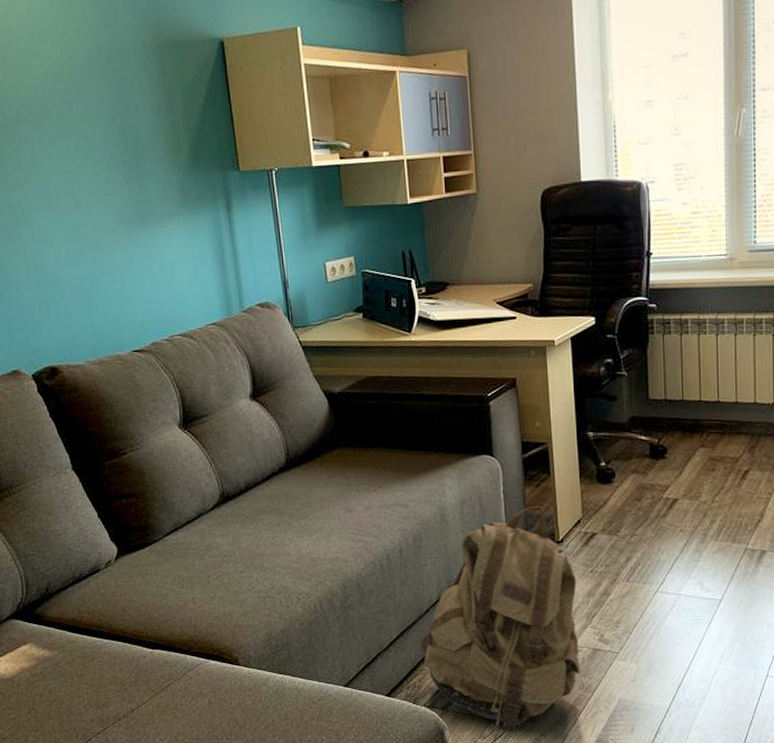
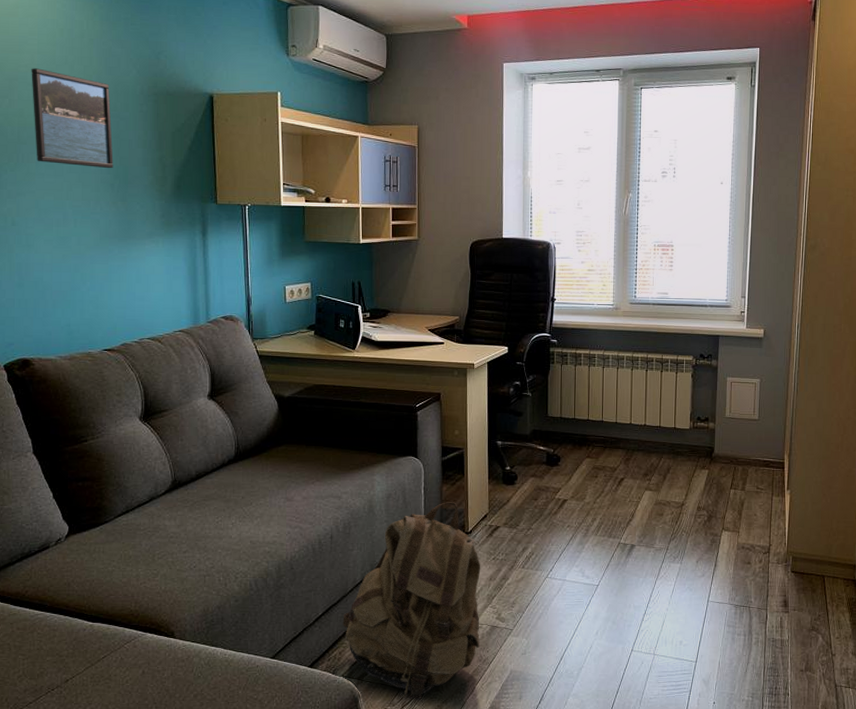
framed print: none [22,31,122,142] -> present [31,68,114,169]

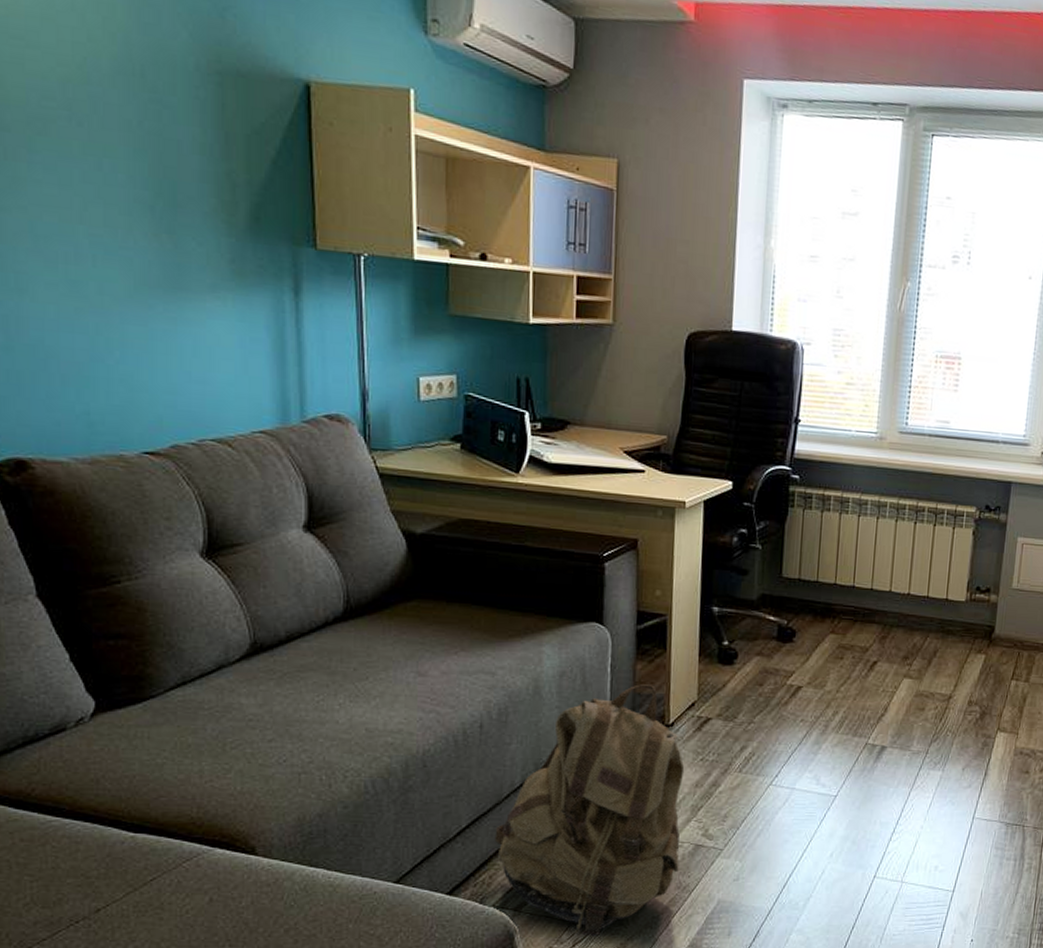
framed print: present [31,68,114,169] -> none [15,11,153,183]

